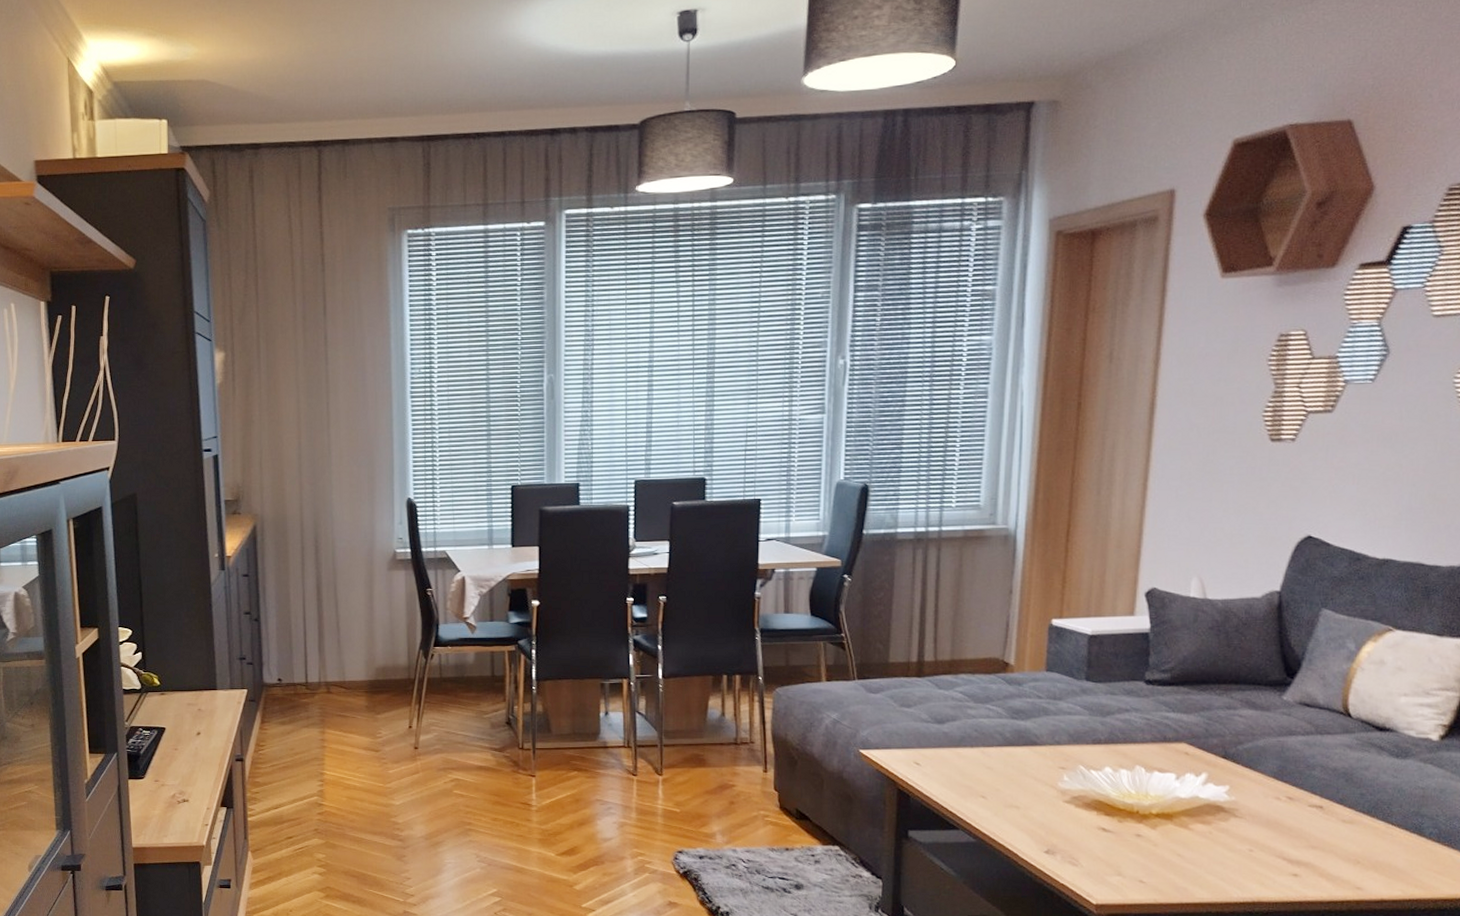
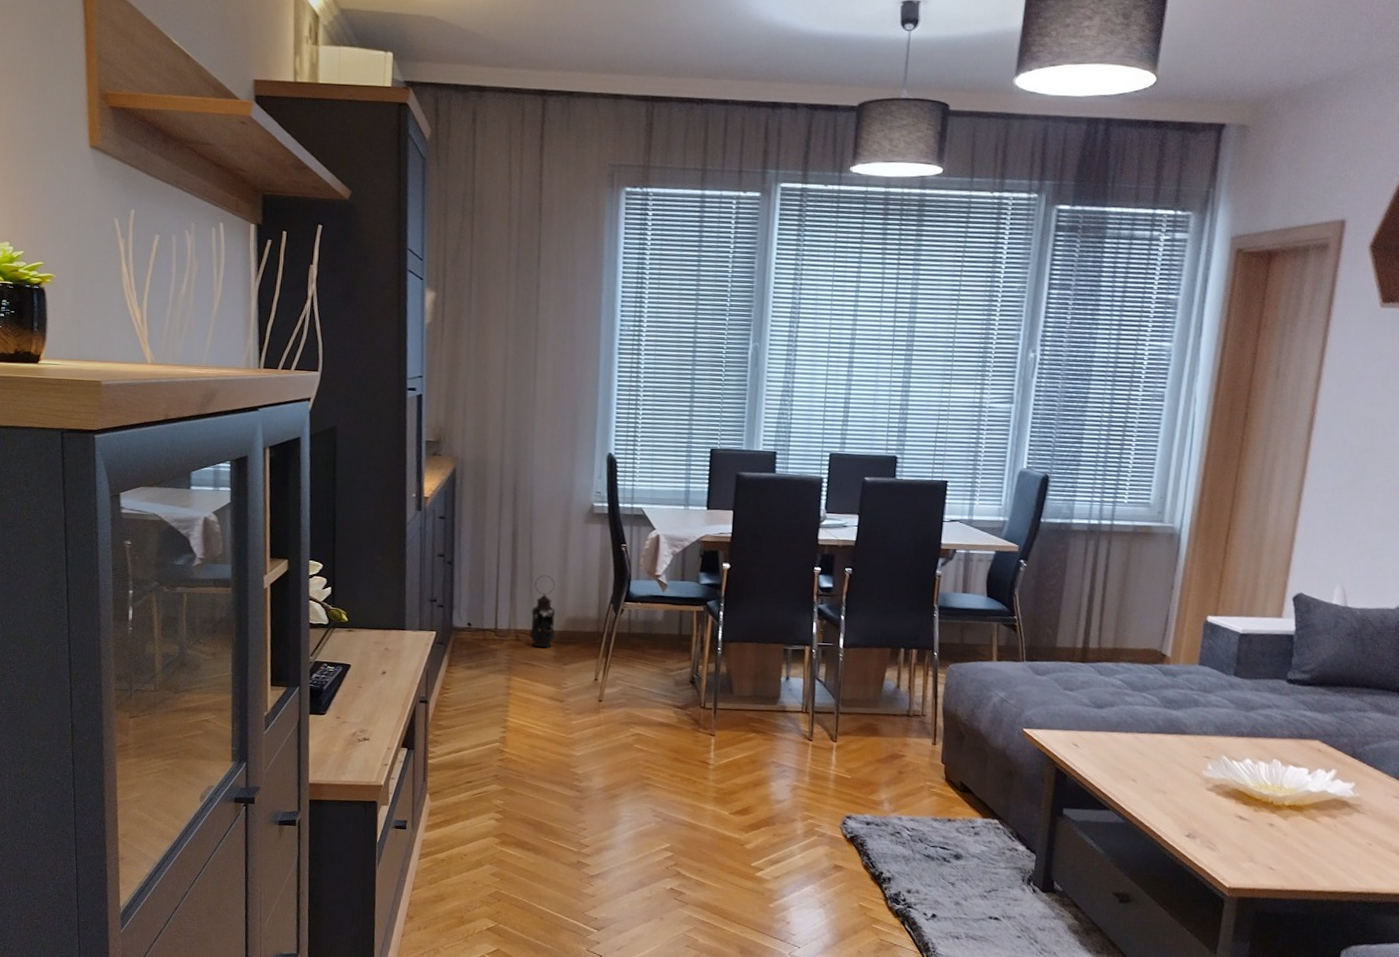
lantern: none [341,626,367,699] -> present [530,575,556,648]

